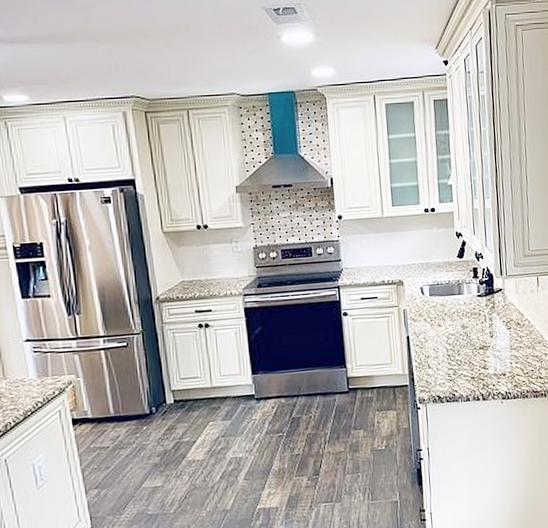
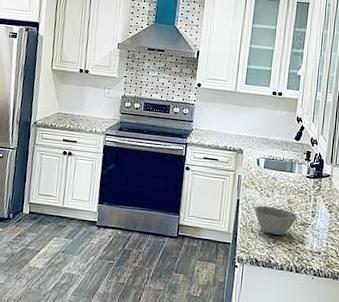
bowl: none [426,336,475,366] -> present [254,205,298,236]

